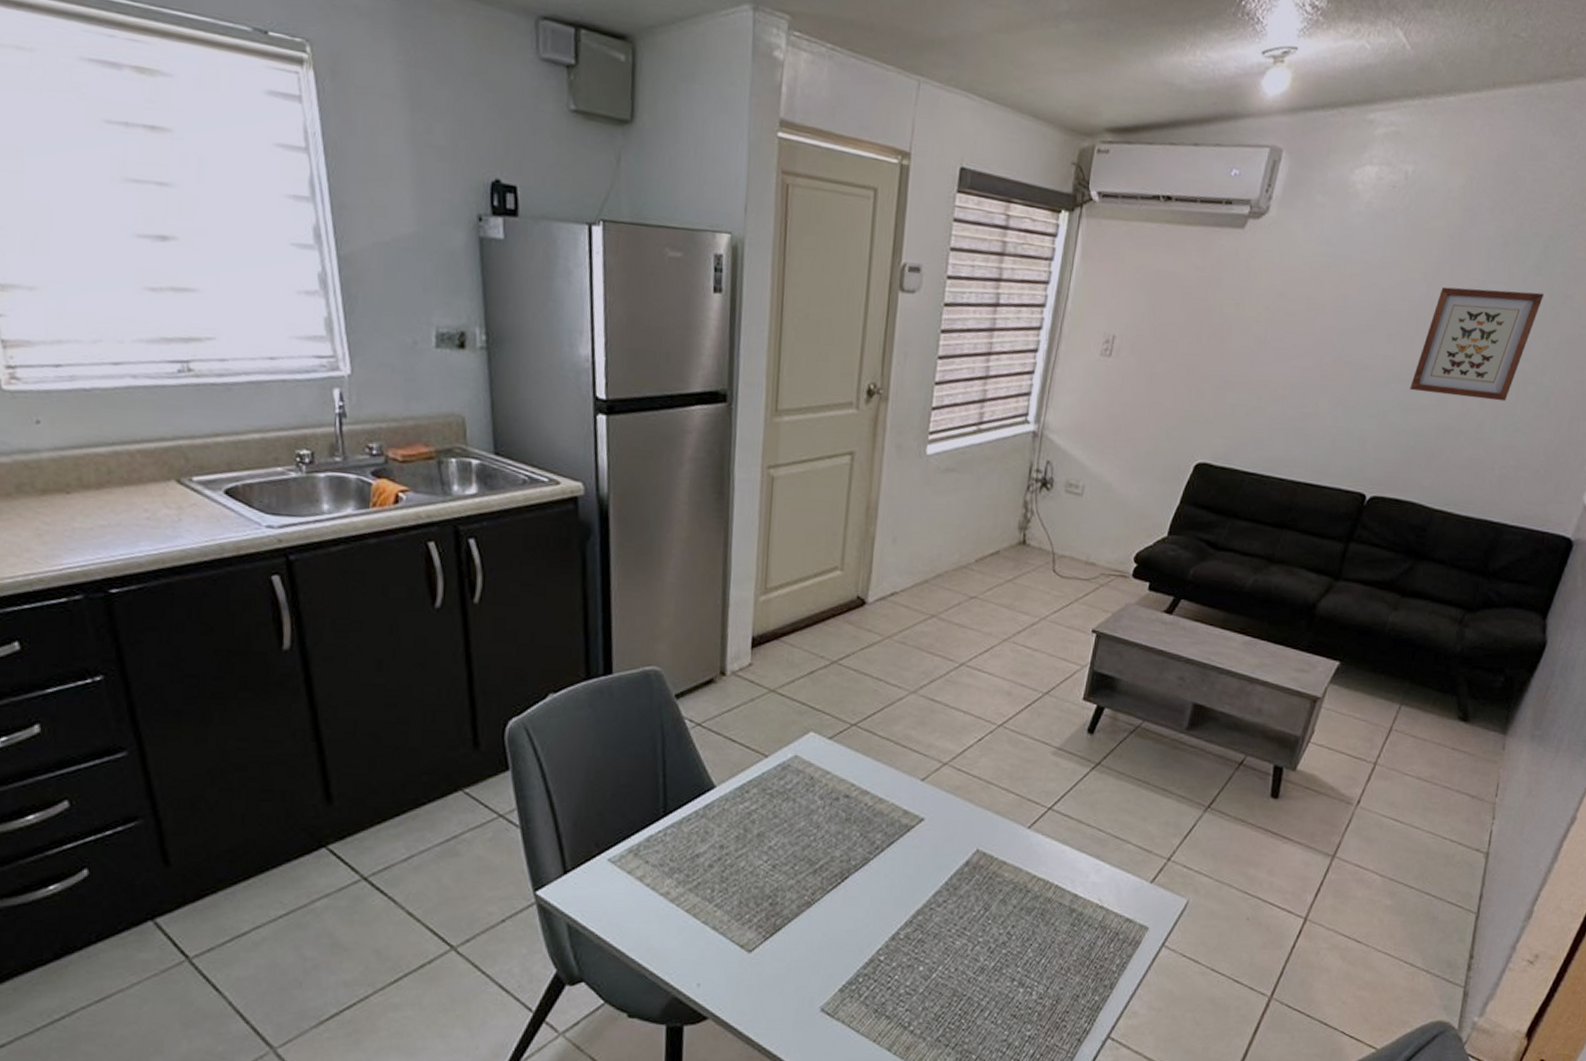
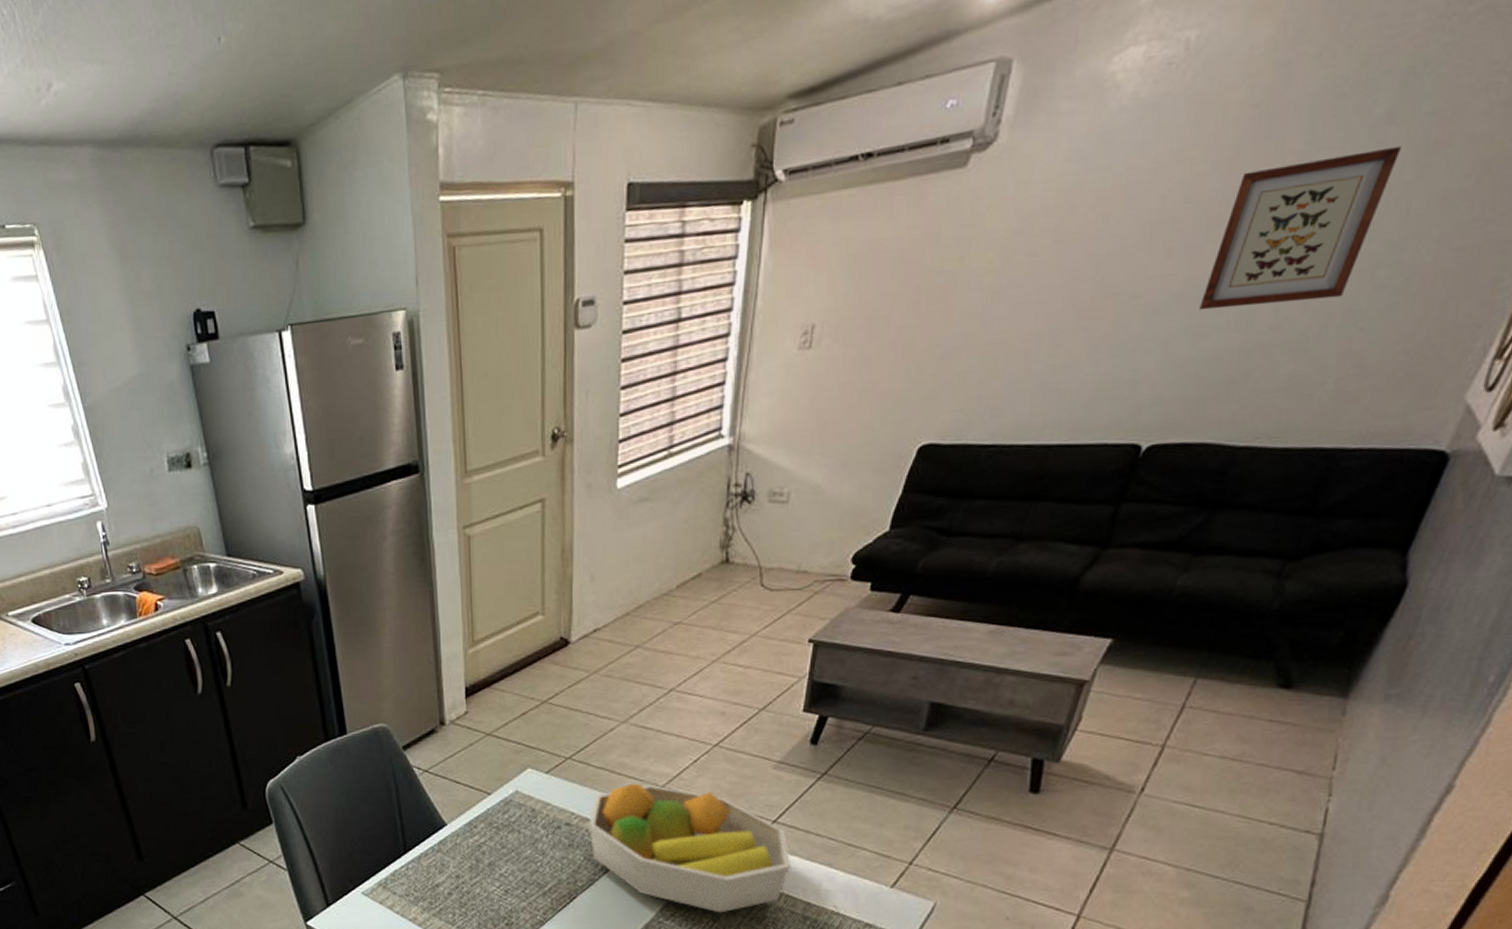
fruit bowl: none [868,757,1063,902] -> present [589,783,791,913]

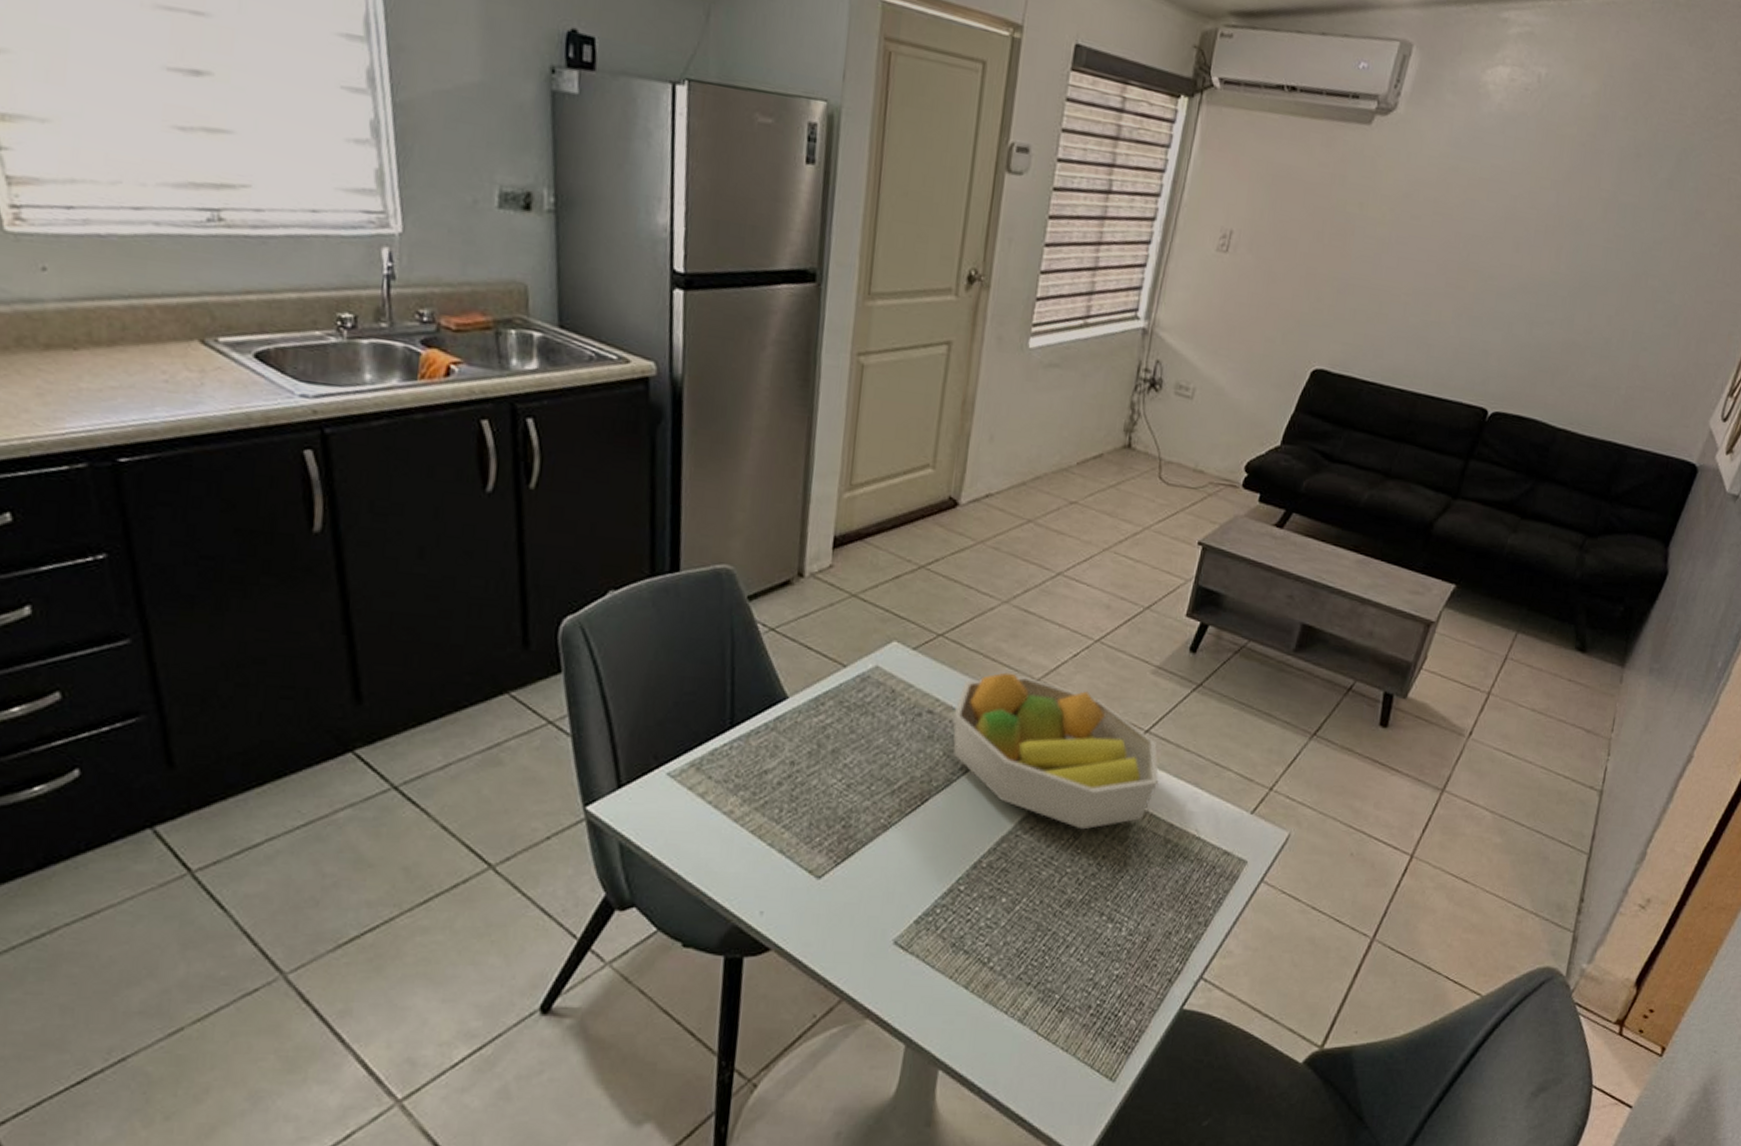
wall art: present [1199,146,1401,311] -> none [1536,196,1675,319]

